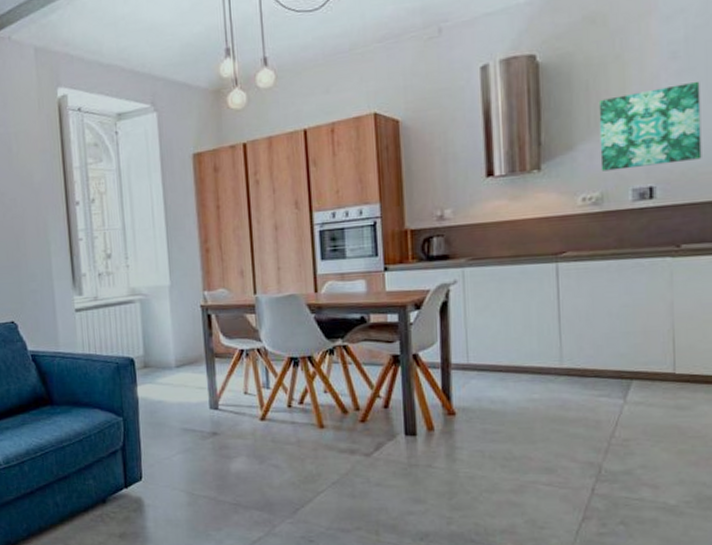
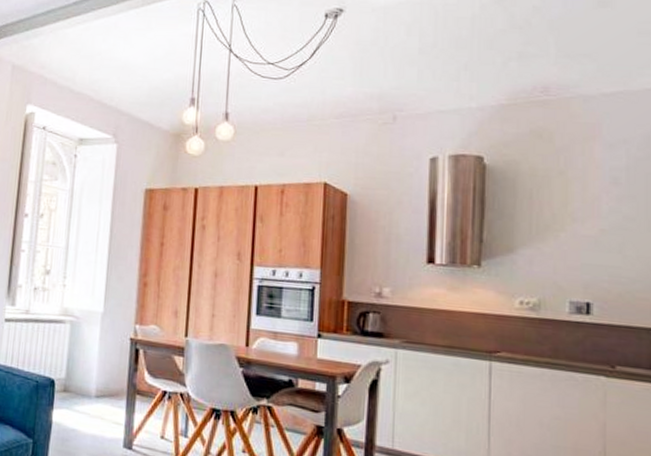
wall art: present [598,81,702,171] -> none [539,209,640,285]

